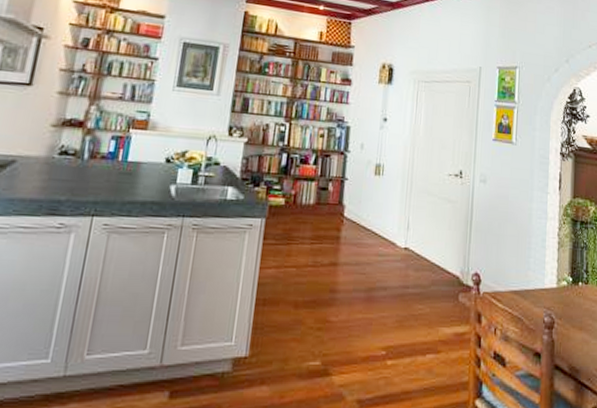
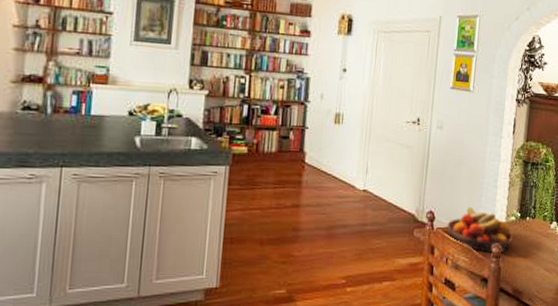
fruit bowl: none [494,268,567,324] -> present [447,206,514,254]

